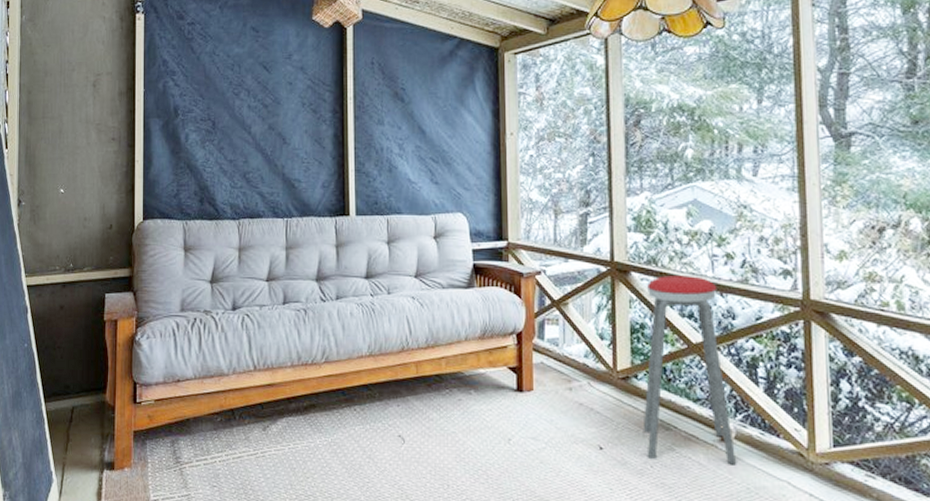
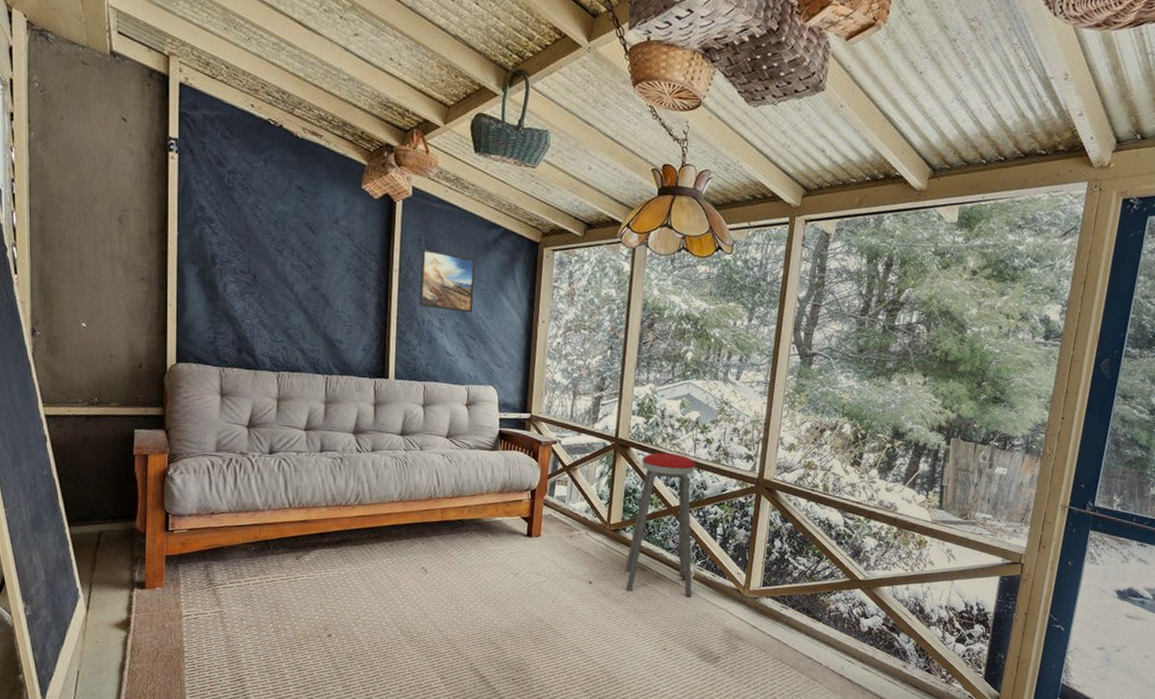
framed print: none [375,71,433,134] -> present [418,248,476,313]

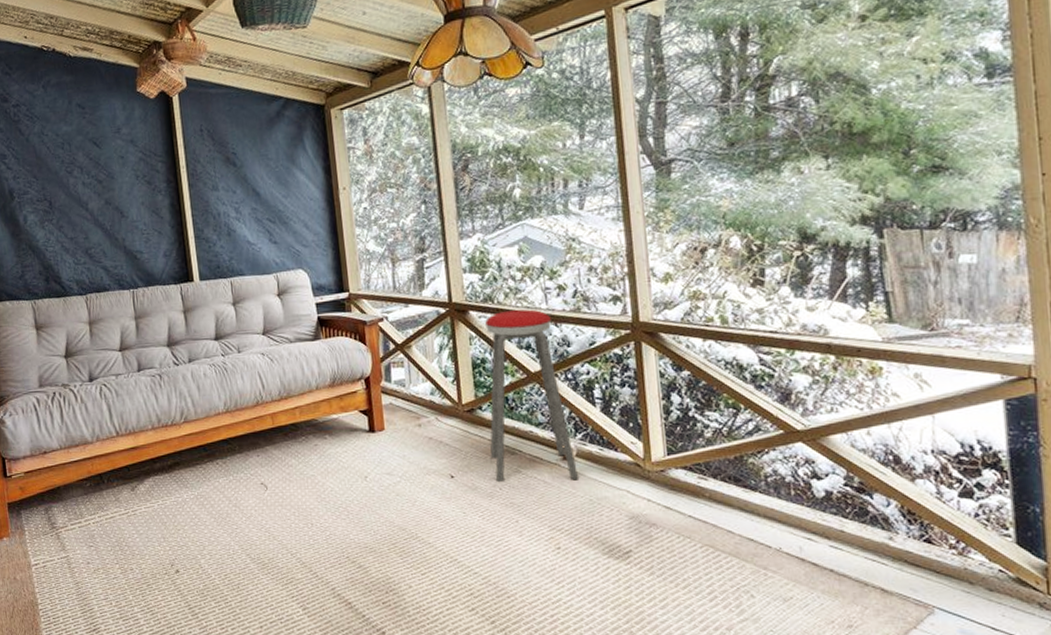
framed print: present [418,248,476,313] -> none [205,136,268,199]

